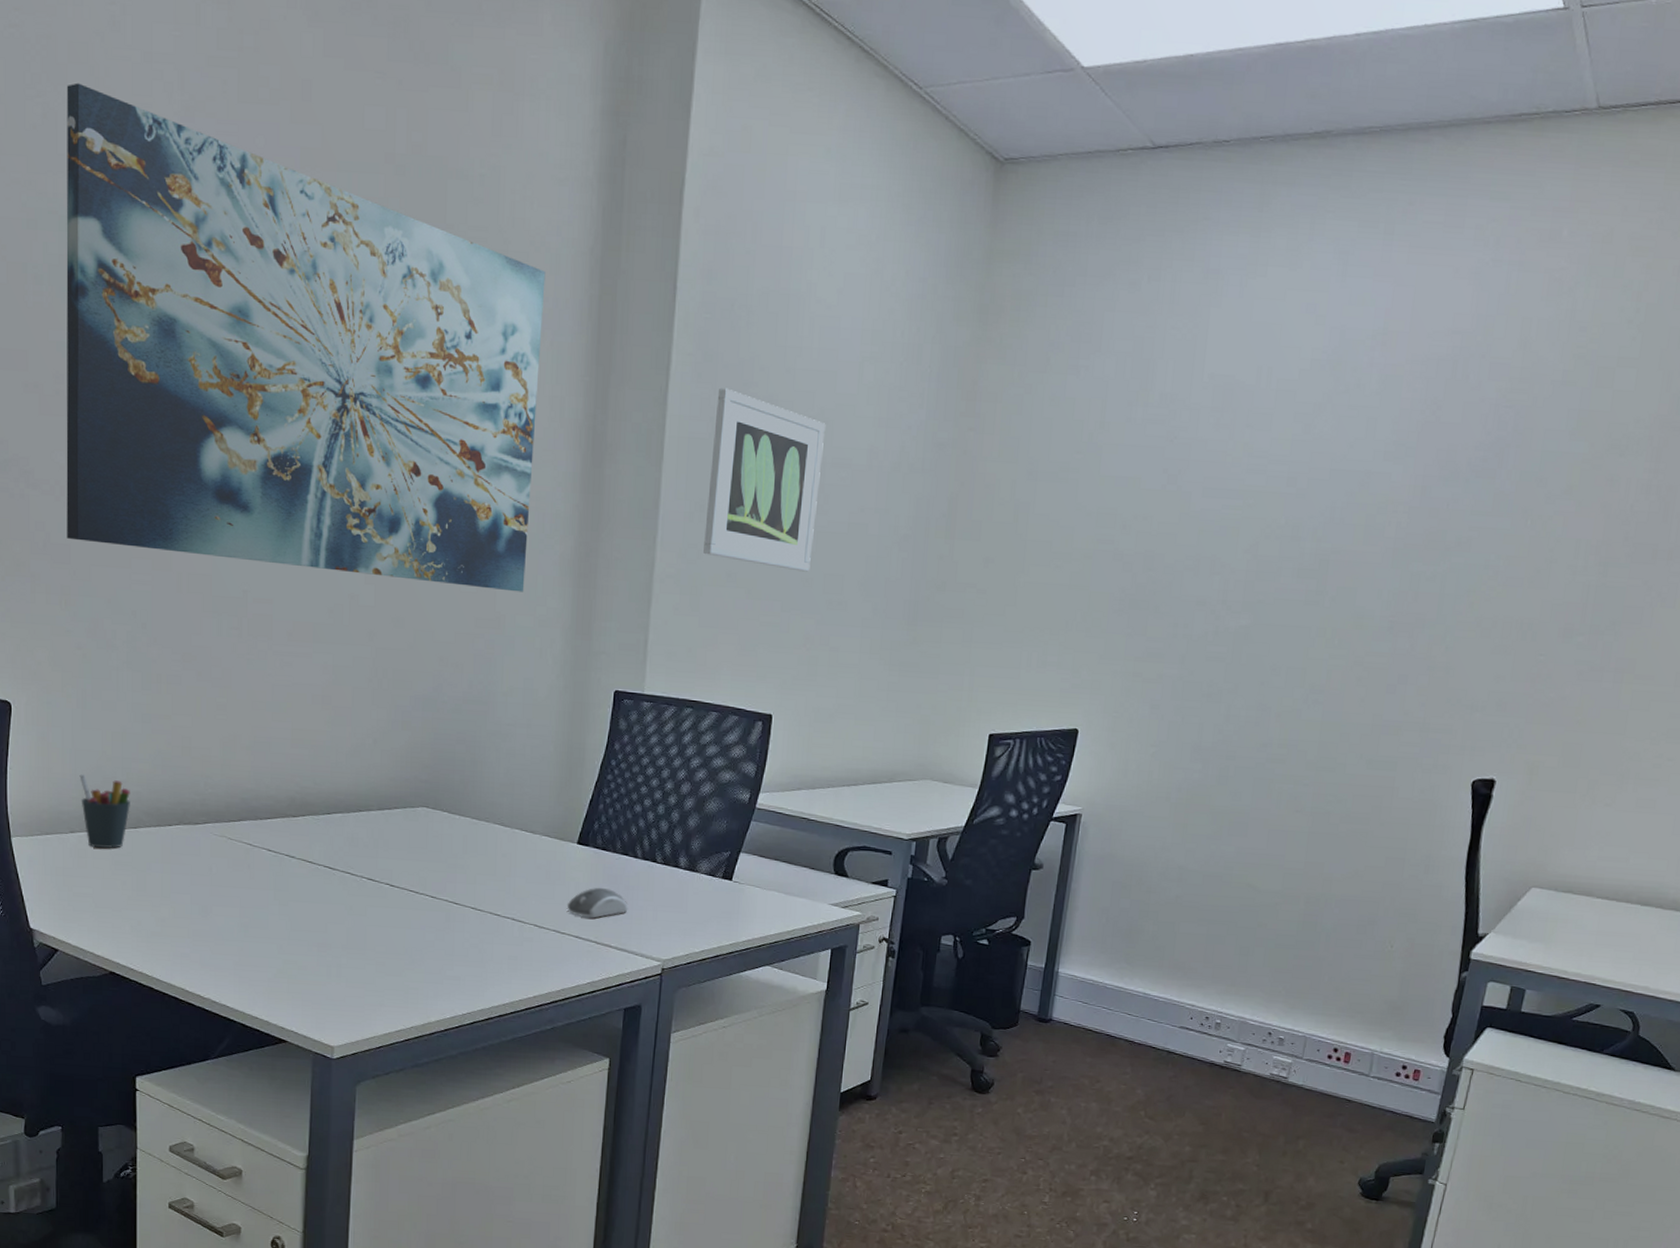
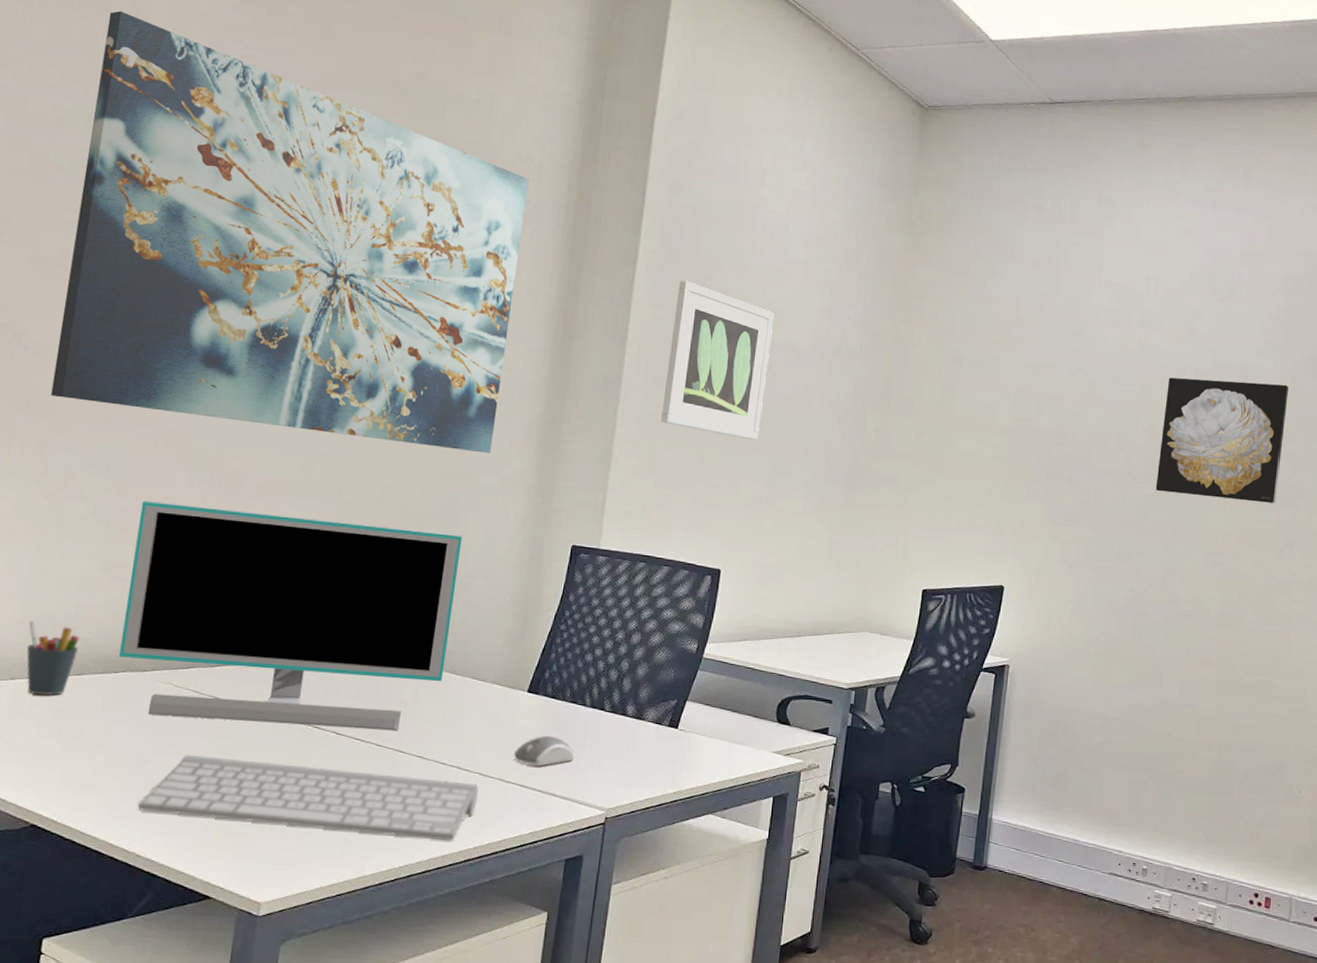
monitor: none [171,649,501,883] -> present [119,500,463,731]
keyboard: none [207,906,536,990] -> present [137,755,480,841]
wall art: none [1253,488,1418,634] -> present [1155,377,1288,504]

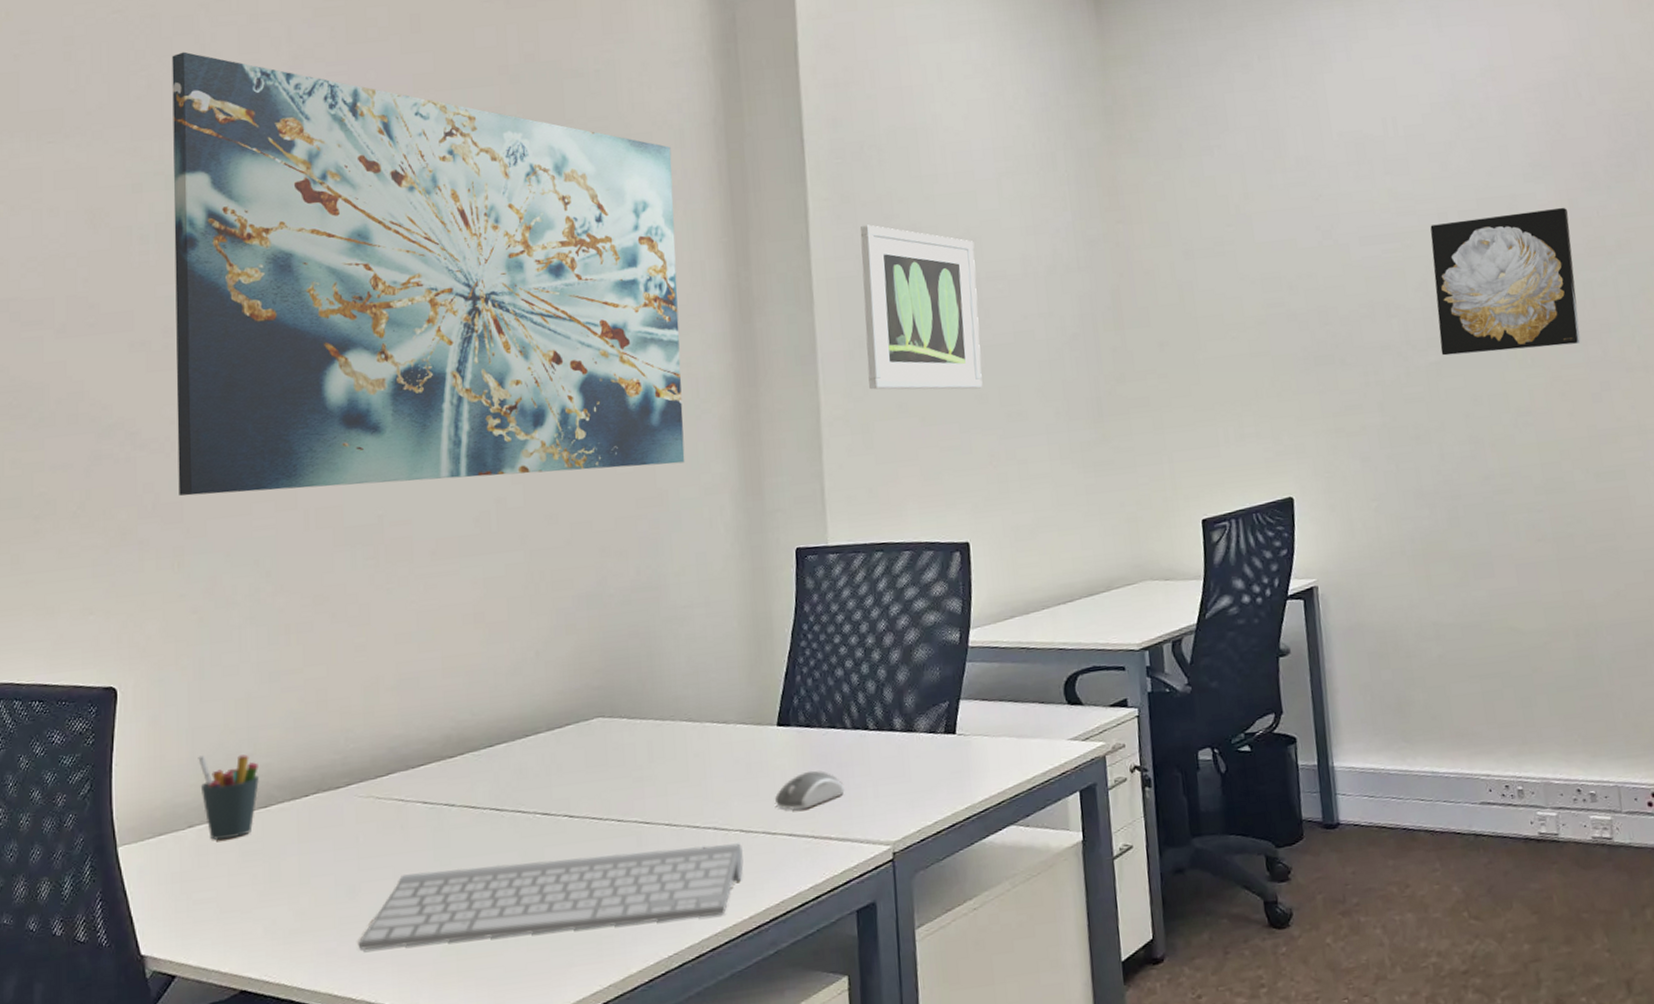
monitor: present [119,500,463,731] -> none [302,561,678,837]

